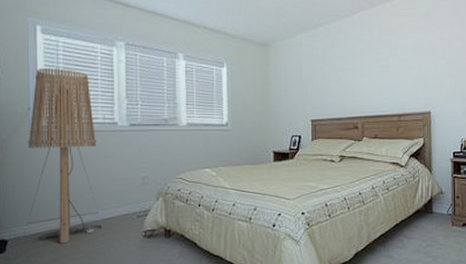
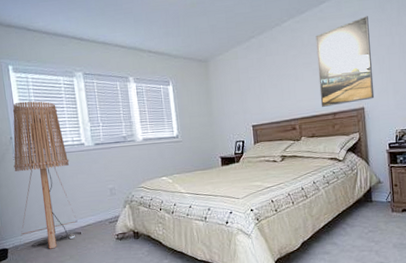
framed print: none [386,17,442,107] -> present [315,16,375,107]

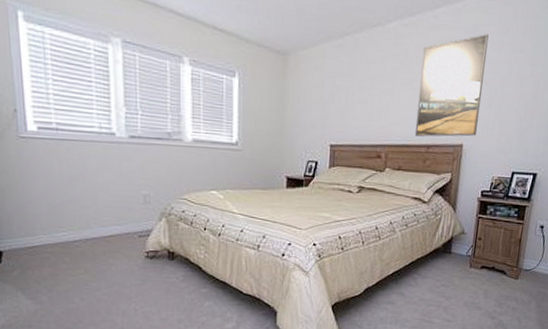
floor lamp: present [12,101,78,249] -> none [16,63,98,259]

